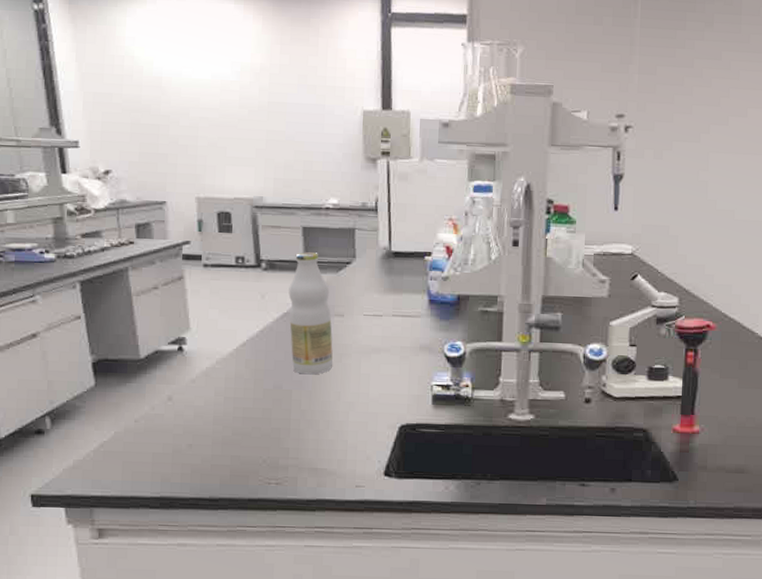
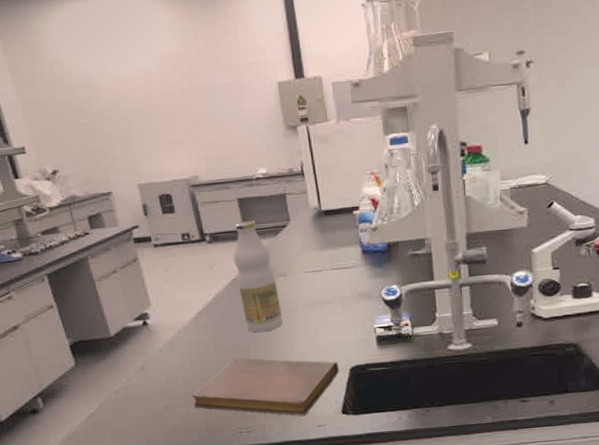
notebook: none [219,400,387,472] -> present [191,358,339,416]

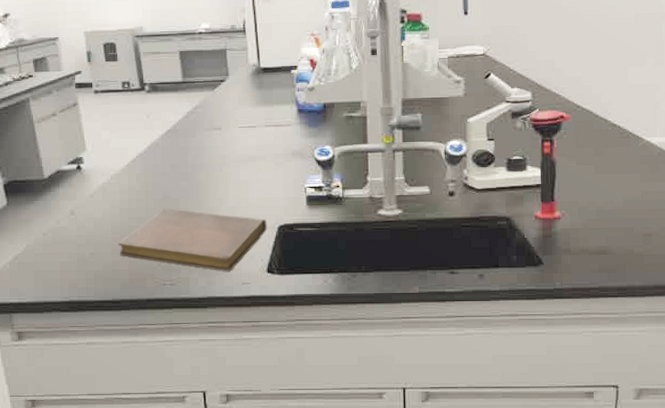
bottle: present [233,221,283,333] -> none [171,74,215,184]

